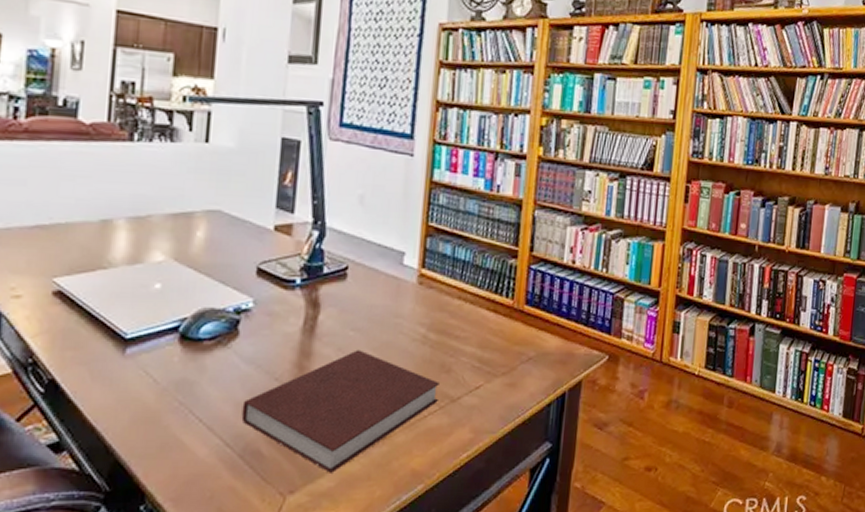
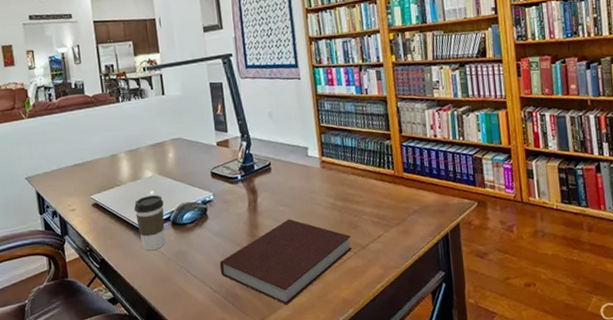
coffee cup: none [122,290,173,375] -> present [134,195,165,251]

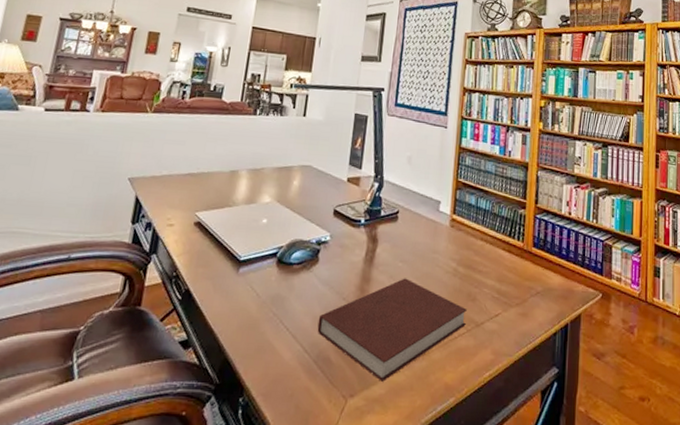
coffee cup: present [134,195,165,251] -> none [237,224,275,289]

